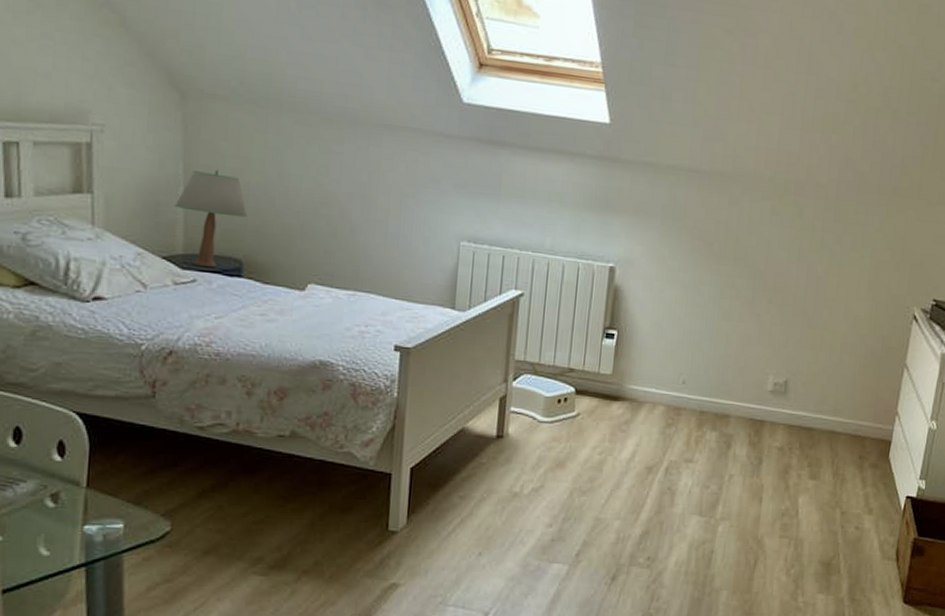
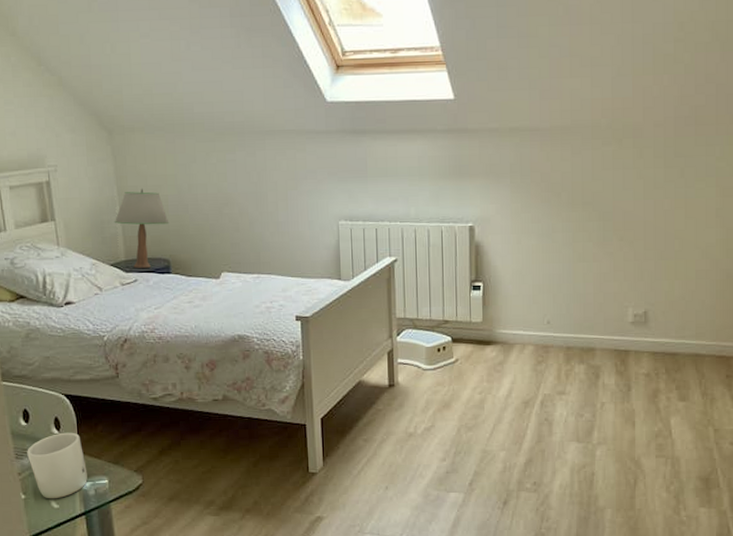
mug: none [12,460,96,544] -> present [27,432,88,499]

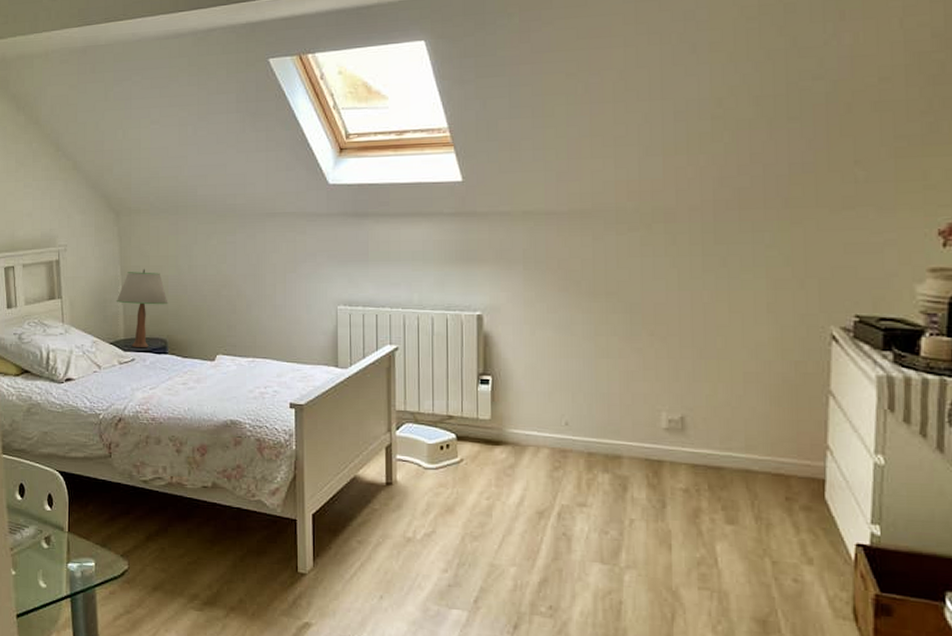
mug: present [27,432,88,499] -> none [20,509,75,578]

